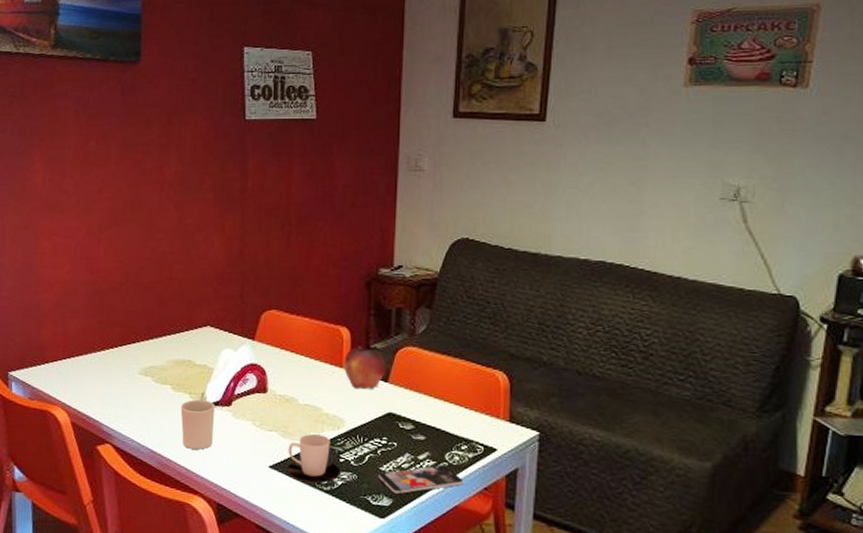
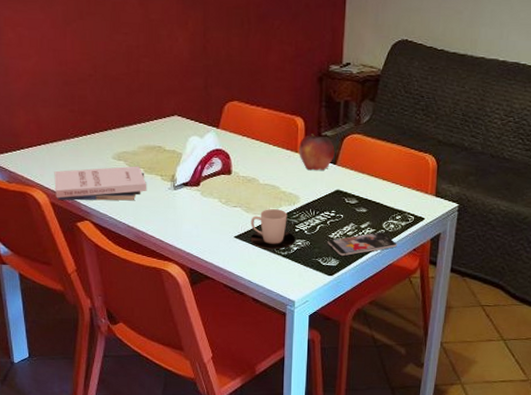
books: none [76,382,174,422] -> present [54,166,147,201]
mug: present [180,399,215,450] -> none [153,180,185,224]

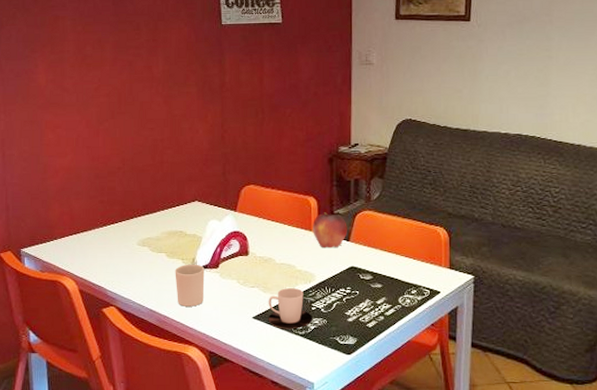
books: present [54,166,147,201] -> none [83,251,169,287]
mug: none [153,180,185,224] -> present [175,264,205,307]
smartphone: present [328,232,397,257] -> none [344,307,414,334]

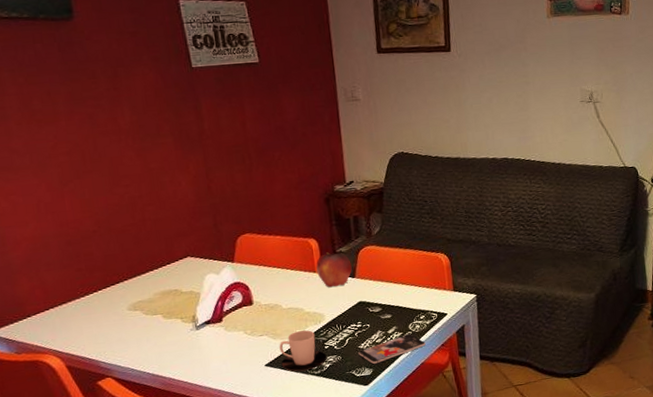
mug: present [175,264,205,307] -> none [174,321,210,366]
smartphone: none [344,307,414,334] -> present [358,334,426,365]

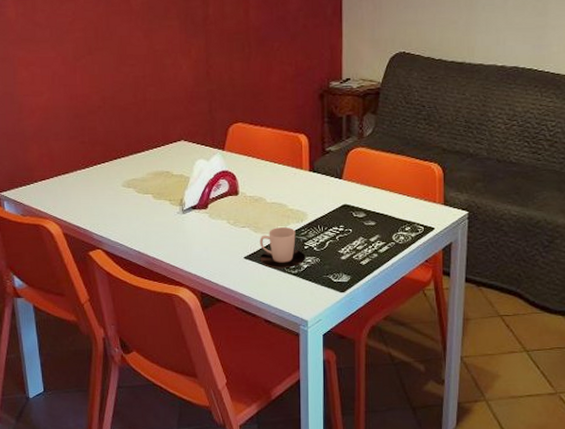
fruit: present [316,252,352,288] -> none [304,150,340,187]
smartphone: present [358,334,426,365] -> none [338,245,408,272]

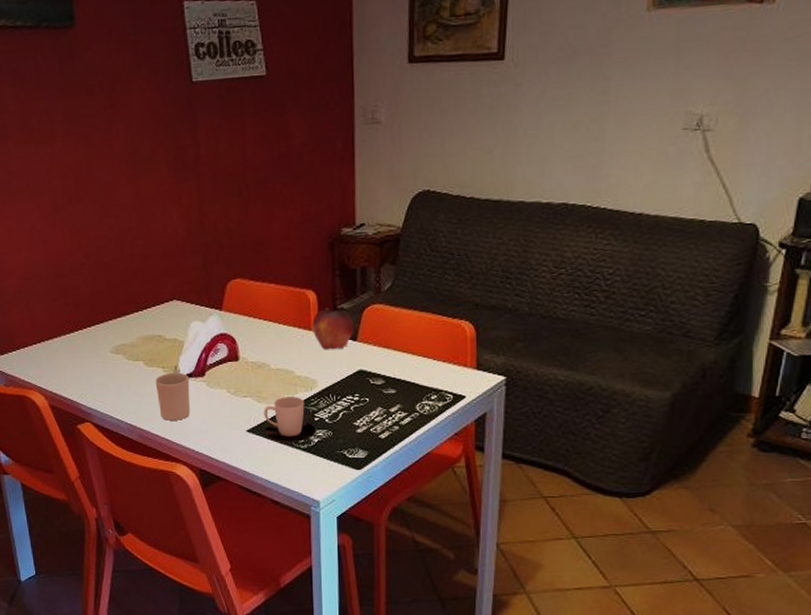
mug: none [162,205,194,248] -> present [155,372,190,420]
fruit: none [304,150,340,187] -> present [312,308,354,350]

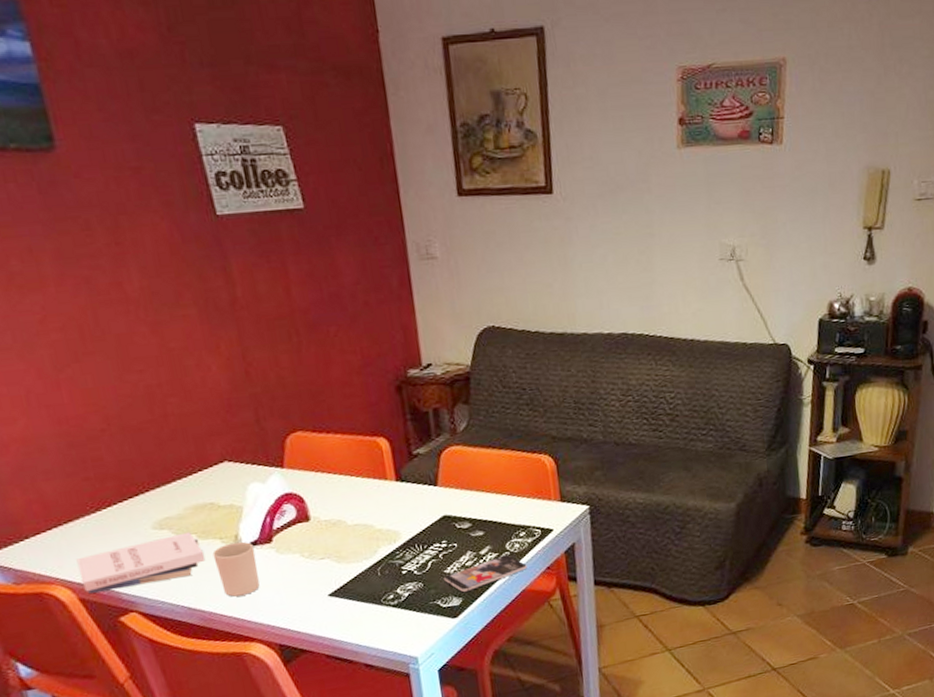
books: none [51,359,149,401] -> present [76,532,206,594]
cup: present [263,397,316,443] -> none [344,551,406,603]
fruit: present [312,308,354,350] -> none [387,454,434,499]
smartphone: none [353,416,435,447] -> present [444,555,527,593]

